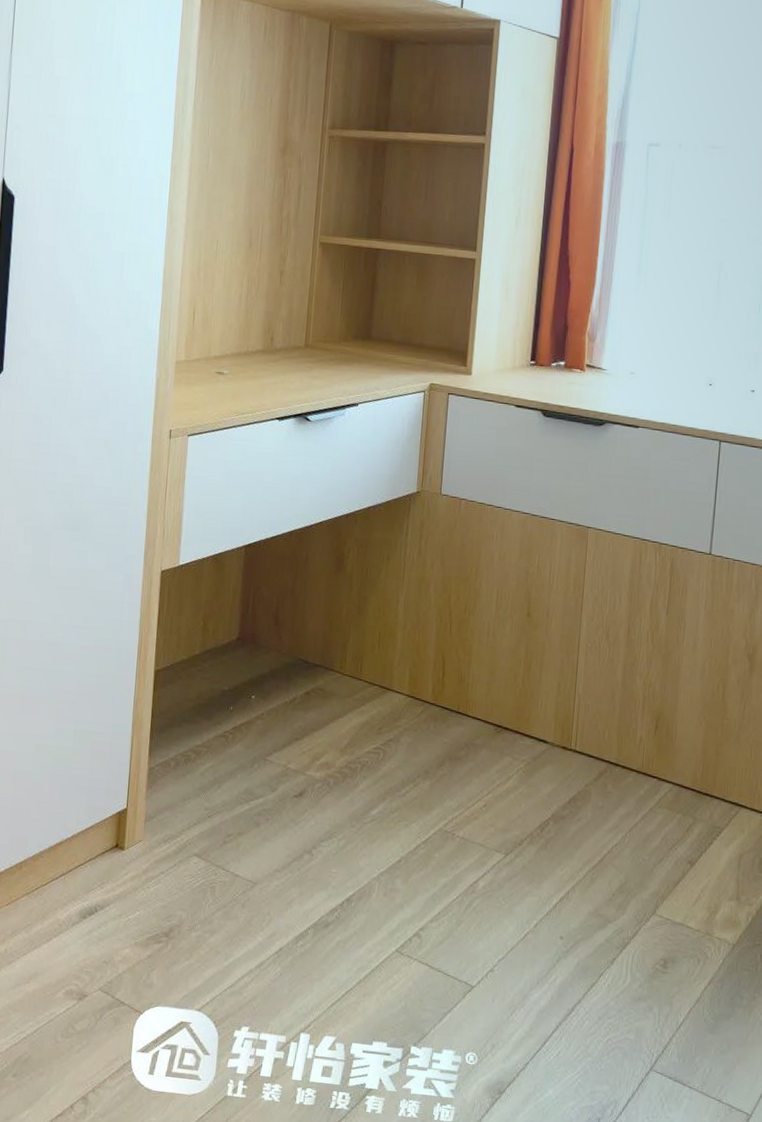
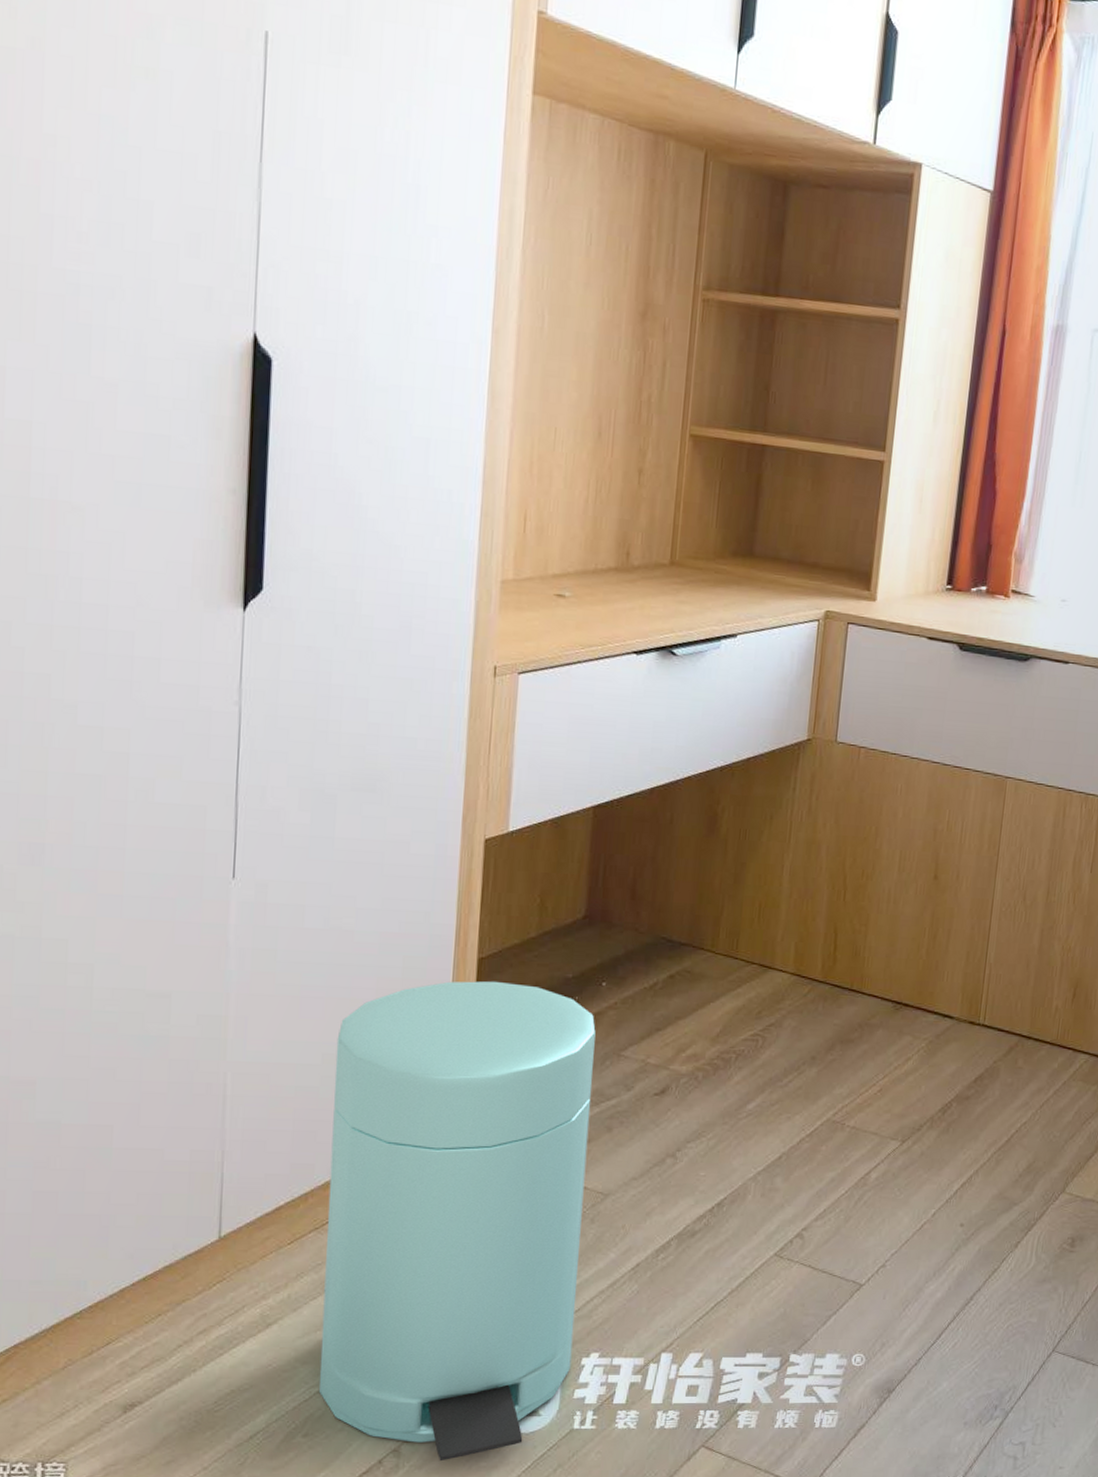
trash can: none [26,689,247,1113] -> present [319,981,596,1462]

